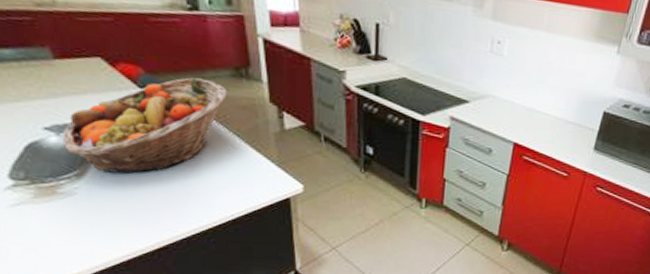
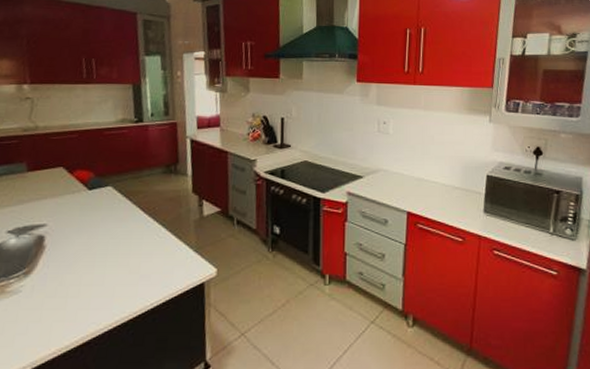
fruit basket: present [62,77,227,174] -> none [19,177,158,269]

